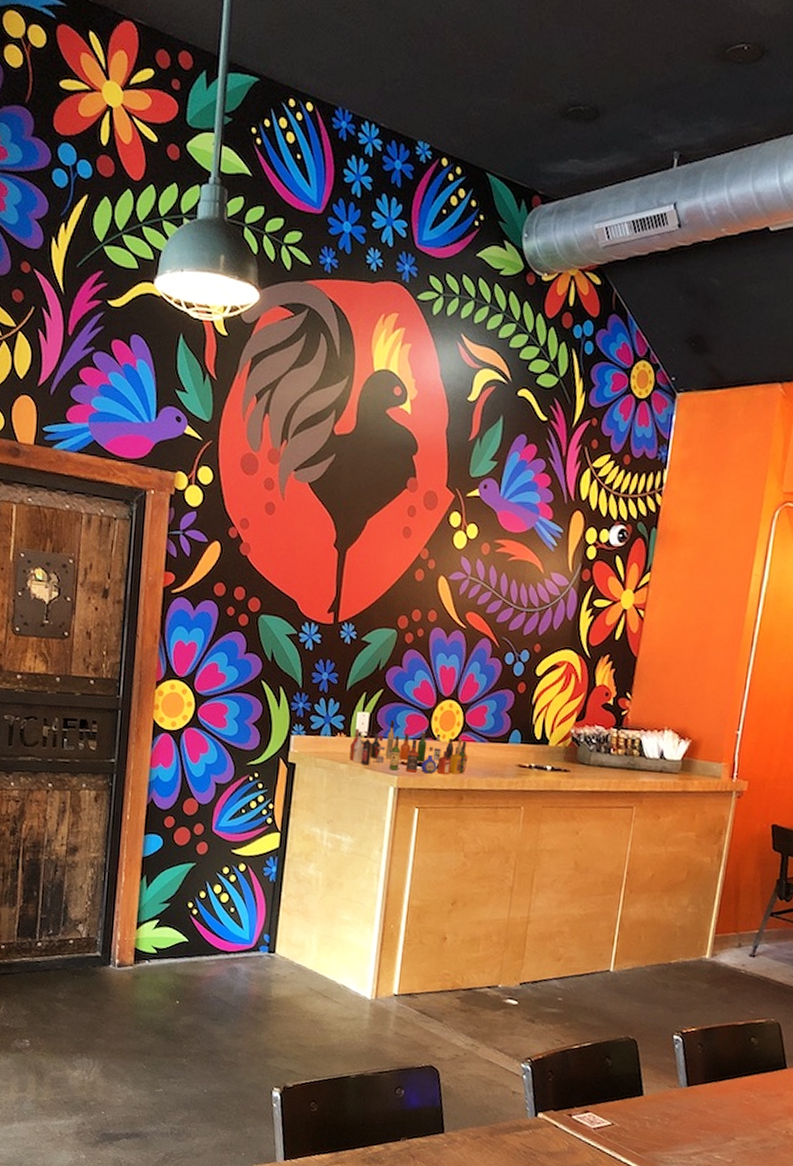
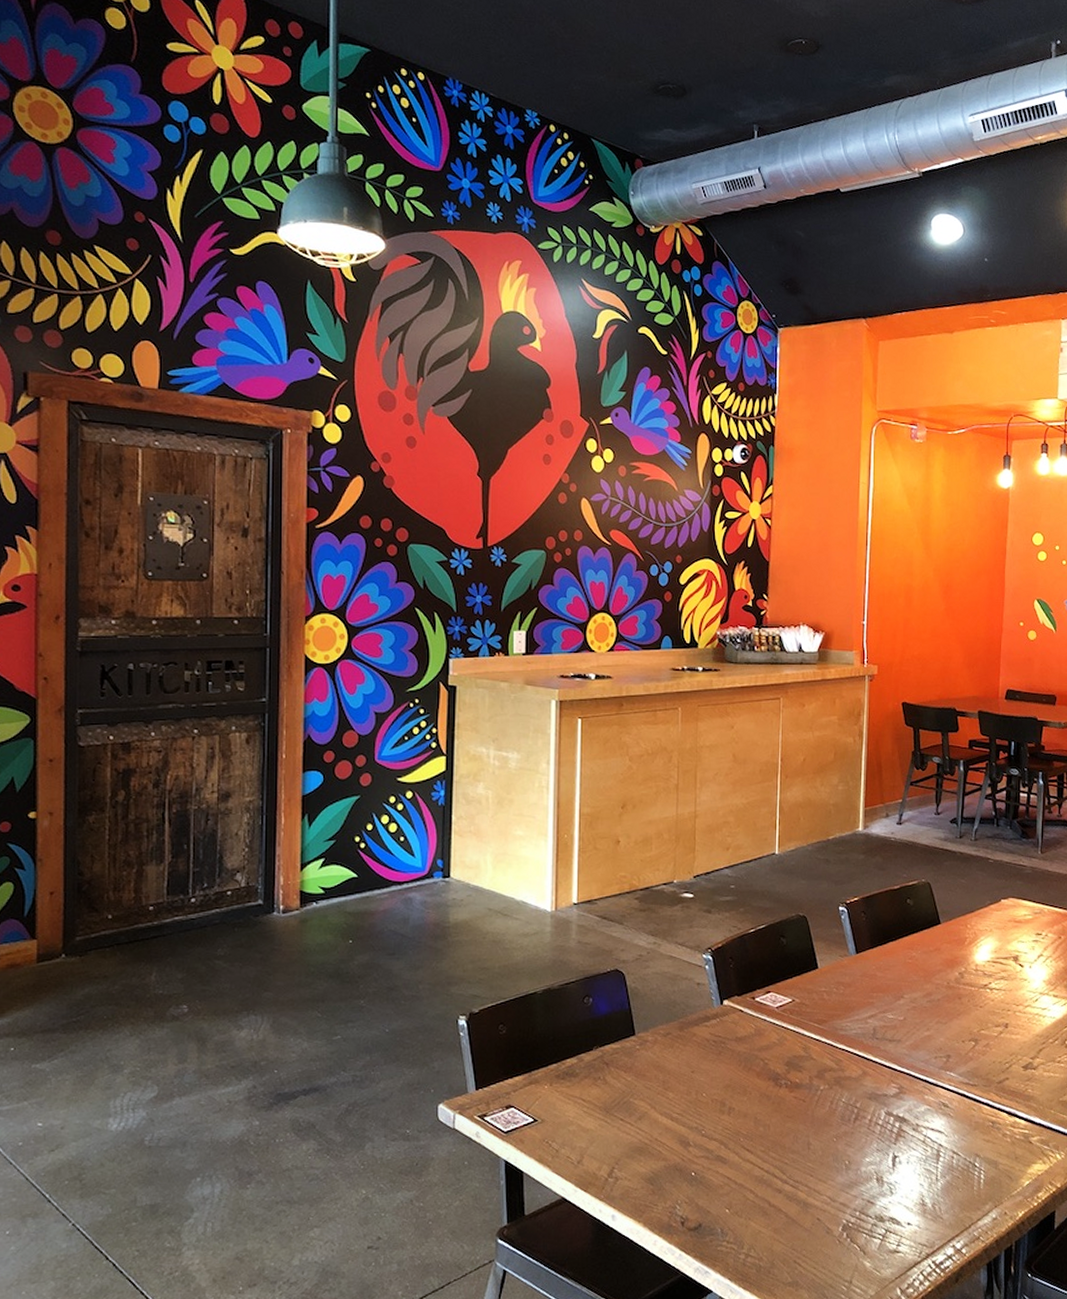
bottle collection: present [349,720,468,775] -> none [508,636,624,686]

